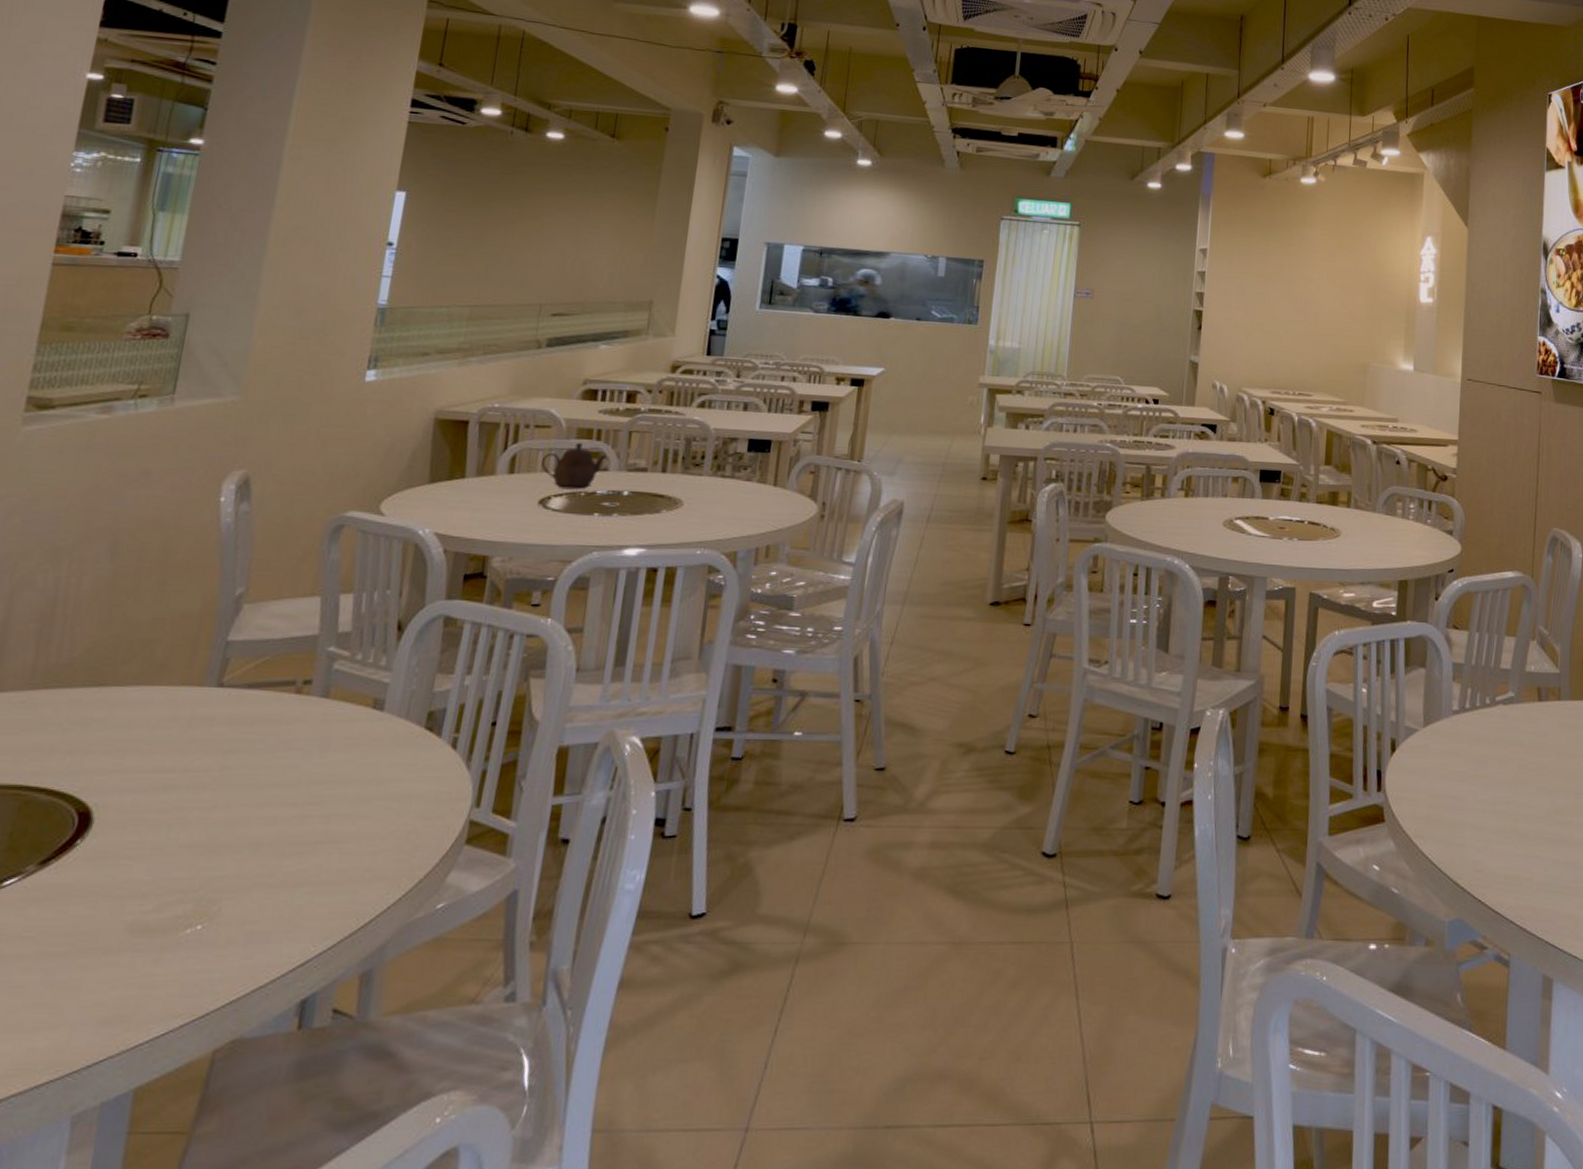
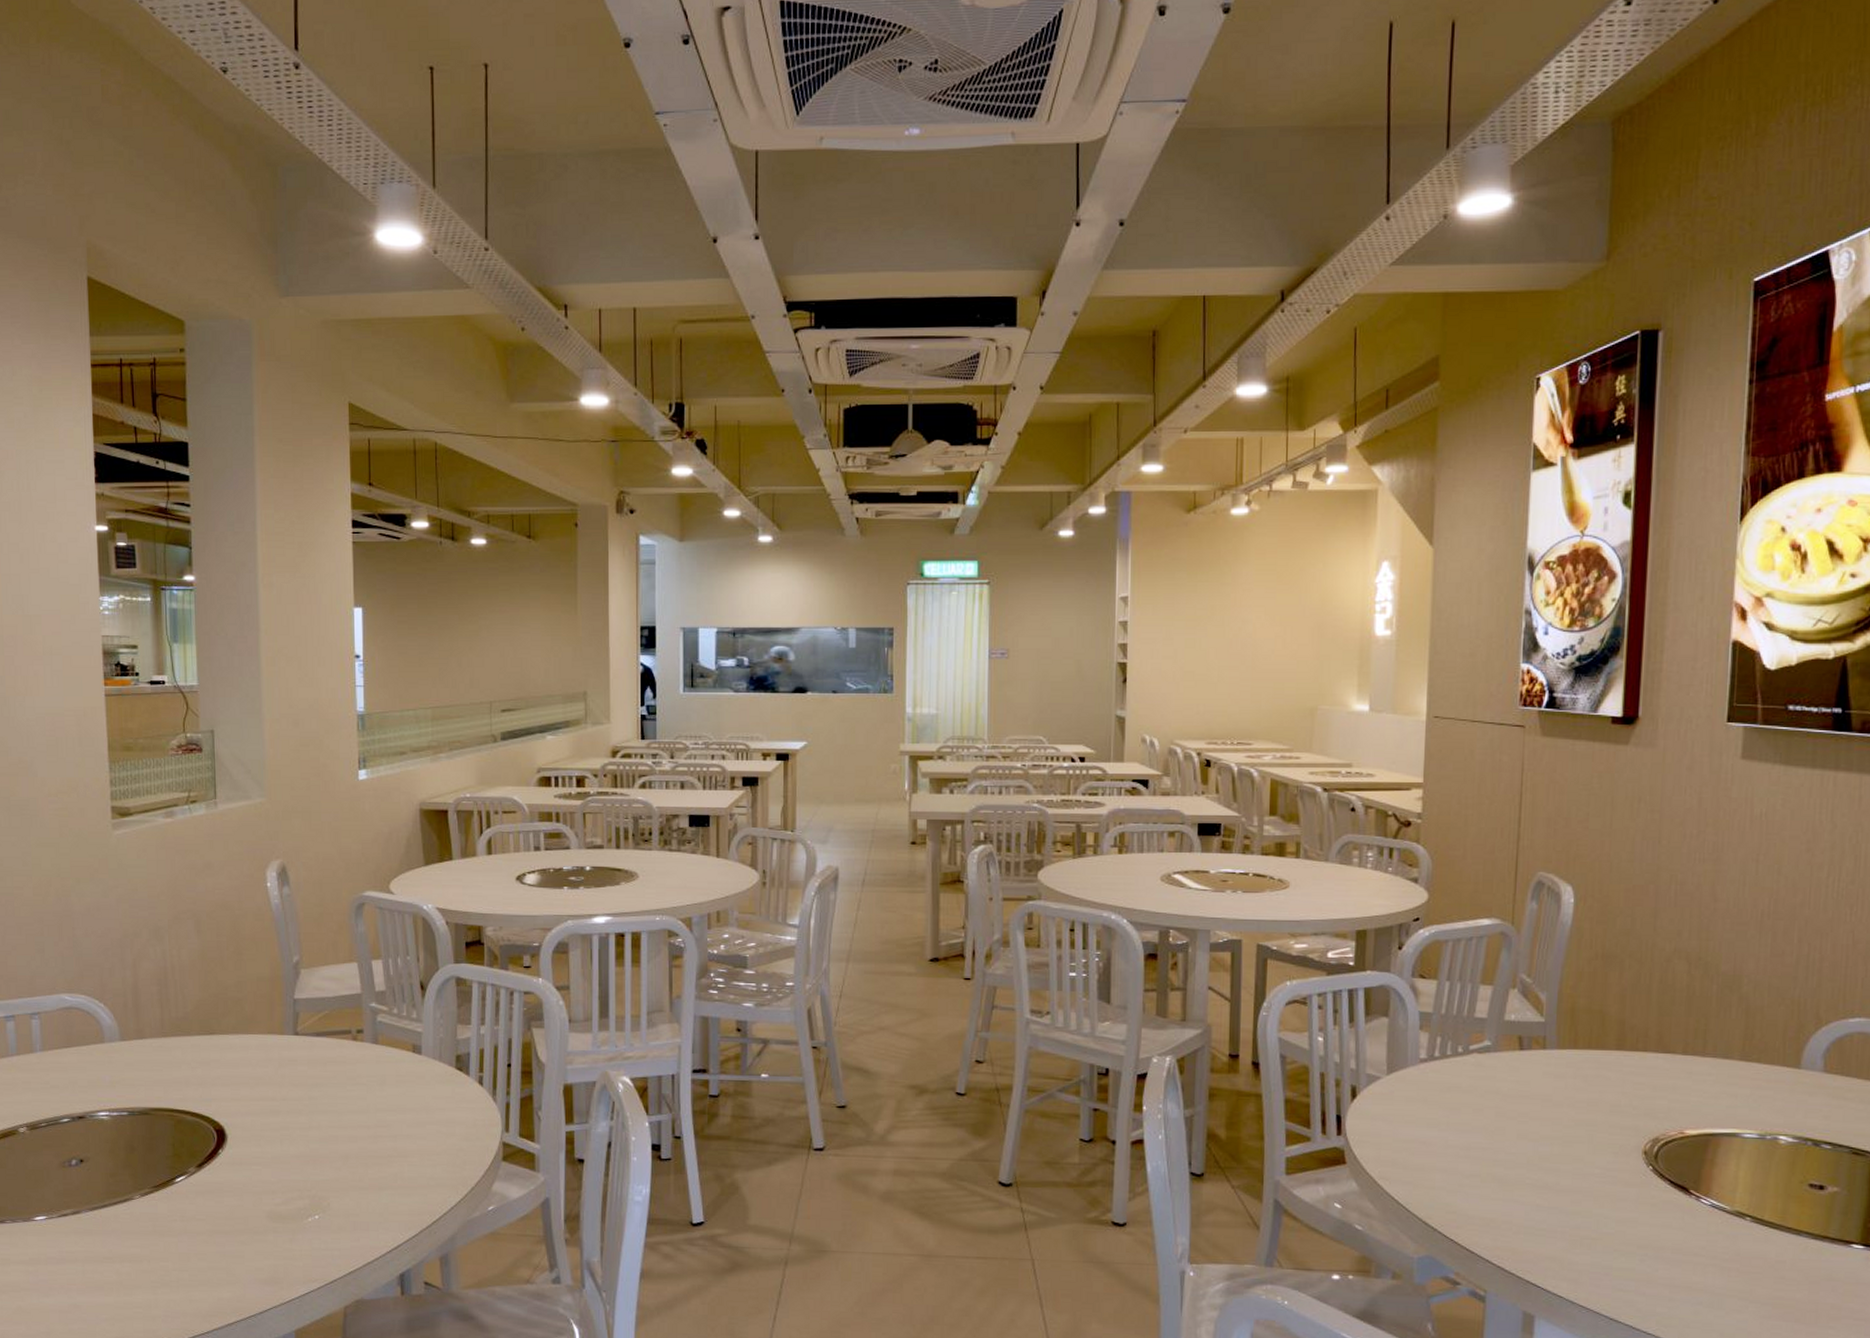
teapot: present [540,442,607,490] -> none [512,824,567,867]

